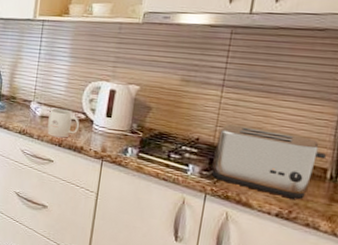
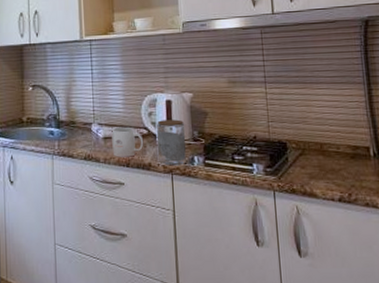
jar: none [90,108,126,154] -> present [156,119,186,166]
toaster: present [210,124,327,200] -> none [272,117,366,182]

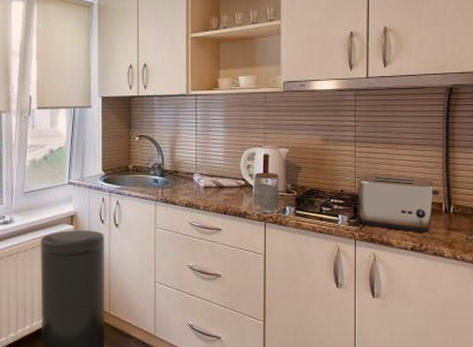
mug: present [112,127,144,157] -> none [212,177,241,205]
toaster: none [272,117,366,182] -> present [356,175,440,233]

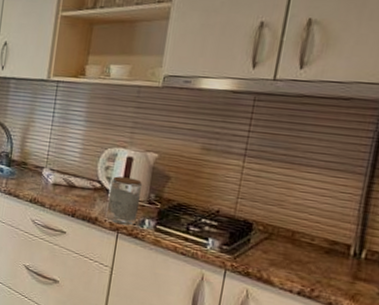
toaster: present [356,175,440,233] -> none [231,196,351,277]

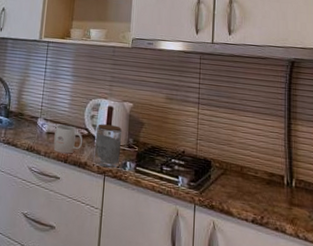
mug: none [59,176,95,208] -> present [53,124,83,154]

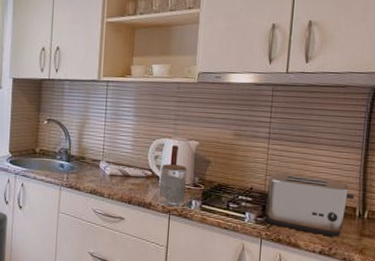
mug: present [53,124,83,154] -> none [117,166,147,195]
toaster: none [196,137,282,205] -> present [264,173,355,237]

